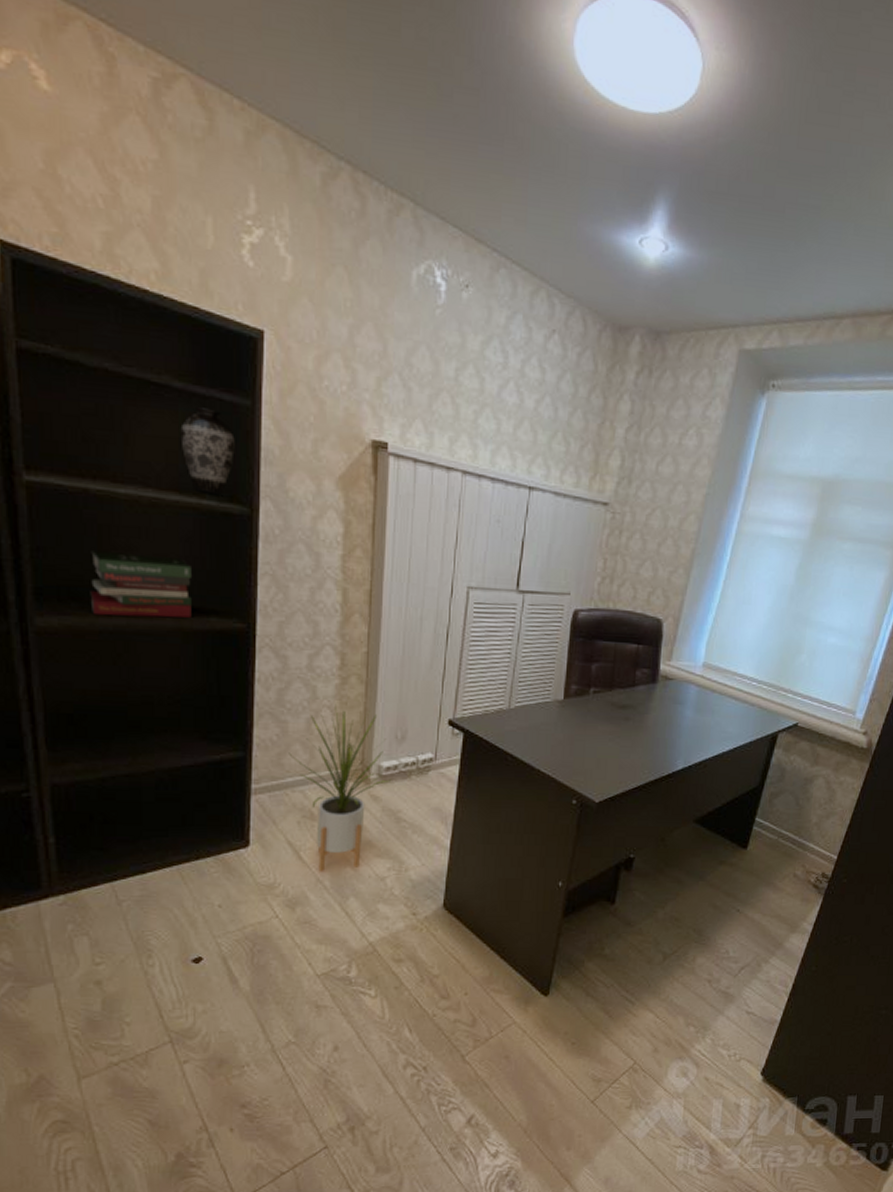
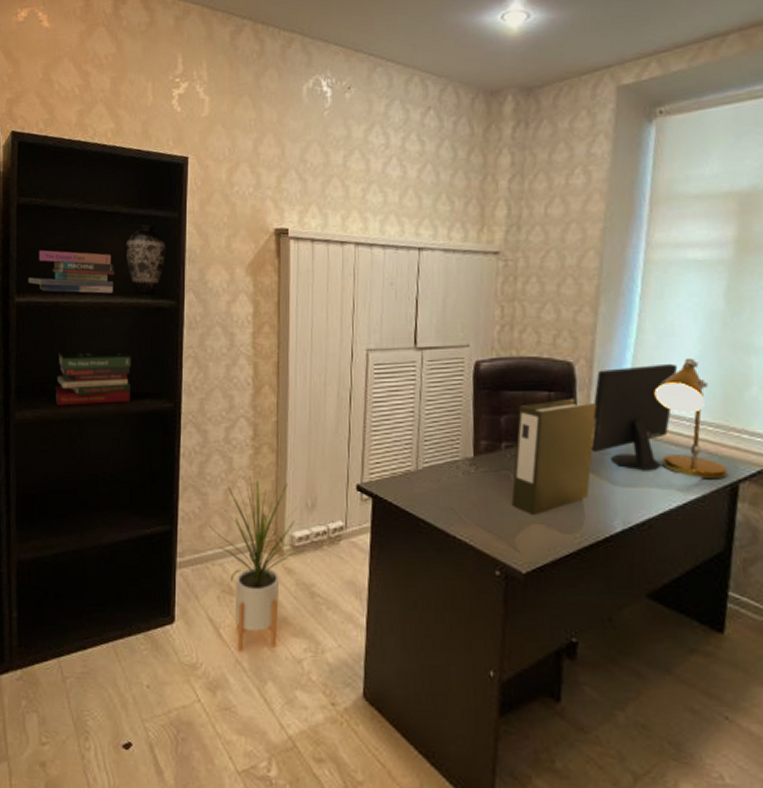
books: none [41,416,167,487] -> present [28,249,115,294]
binder: none [593,652,677,753] -> present [511,398,596,514]
computer monitor: none [667,628,749,720] -> present [590,363,678,471]
desk lamp: none [723,624,772,729] -> present [654,357,727,480]

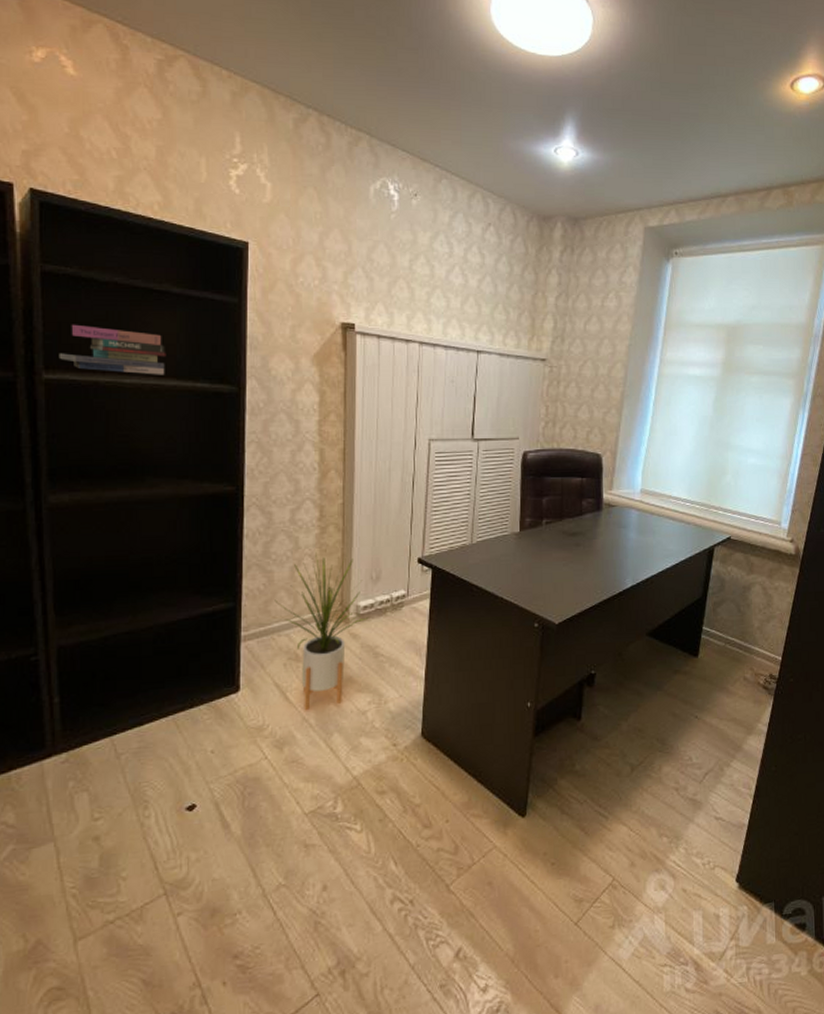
books: present [55,350,131,406] -> none [97,433,187,490]
decorative vase: present [125,225,166,295] -> none [178,307,225,379]
binder: present [511,398,596,514] -> none [549,483,617,577]
computer monitor: present [590,363,678,471] -> none [611,456,678,540]
desk lamp: present [654,357,727,480] -> none [660,452,707,545]

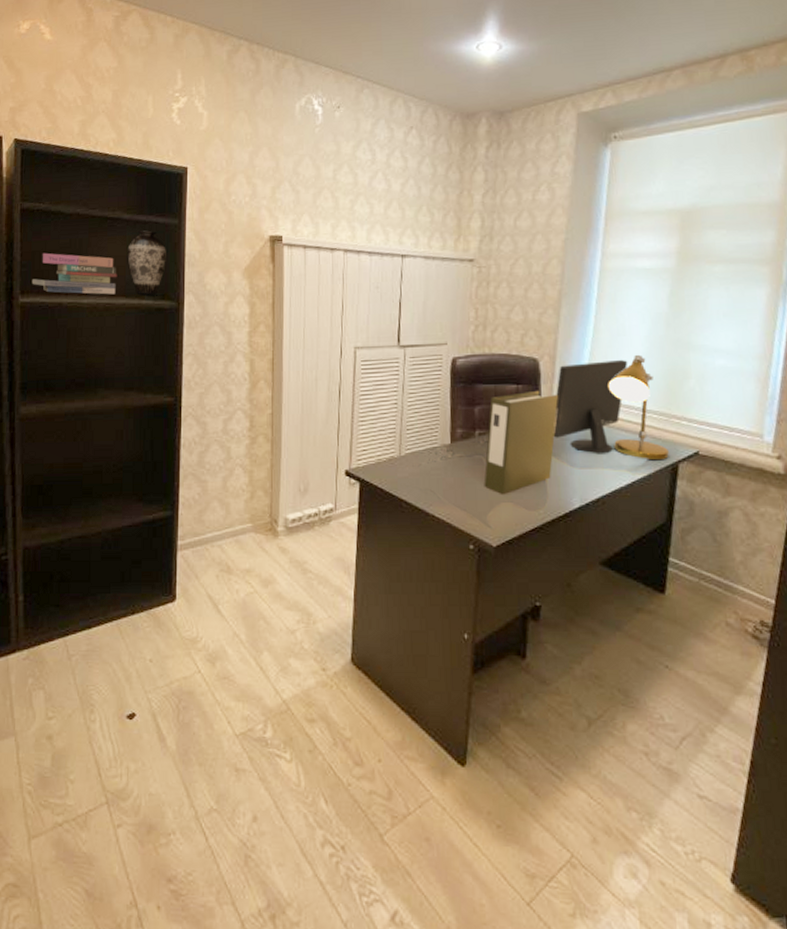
decorative vase: none [178,307,225,379] -> present [127,230,166,296]
house plant: present [275,551,369,710] -> none [208,462,297,624]
binder: none [549,483,617,577] -> present [484,390,558,494]
computer monitor: none [611,456,678,540] -> present [553,359,628,455]
desk lamp: none [660,452,707,545] -> present [608,354,669,461]

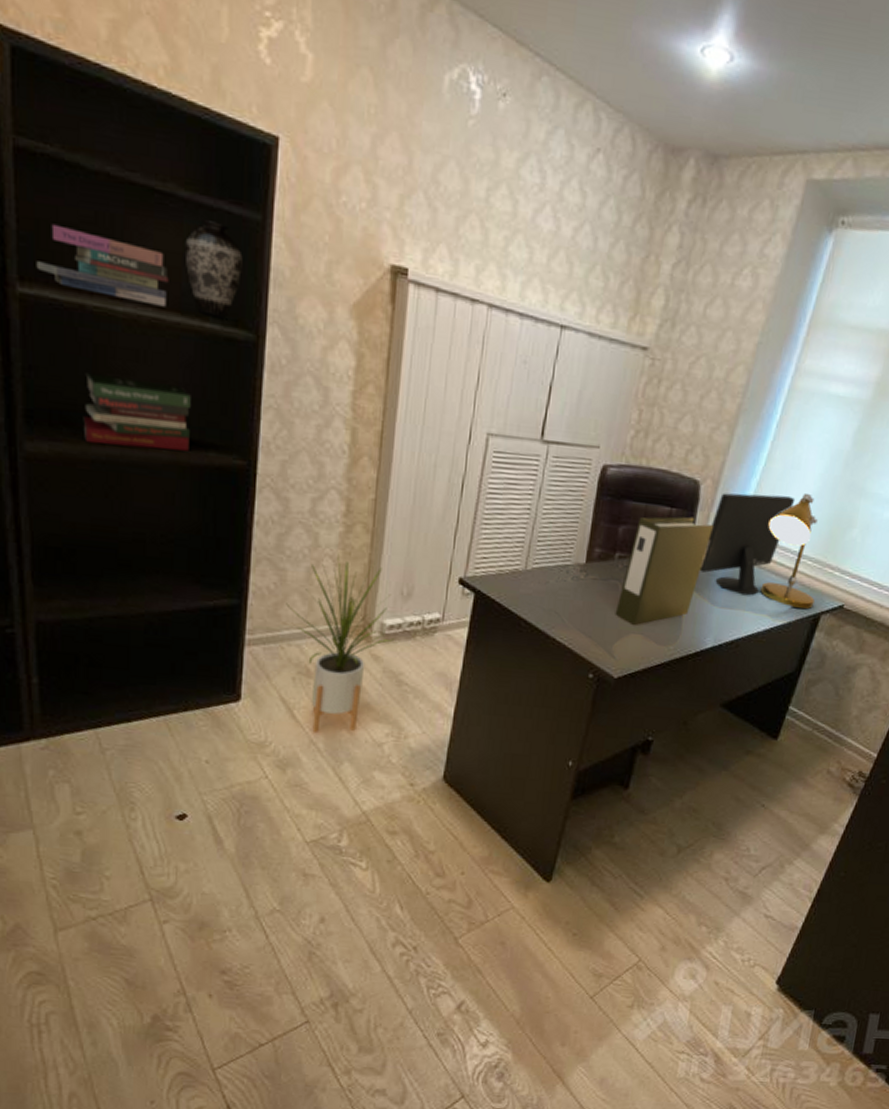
books: none [59,348,133,401] -> present [83,373,191,451]
house plant: none [208,462,297,624] -> present [286,553,395,732]

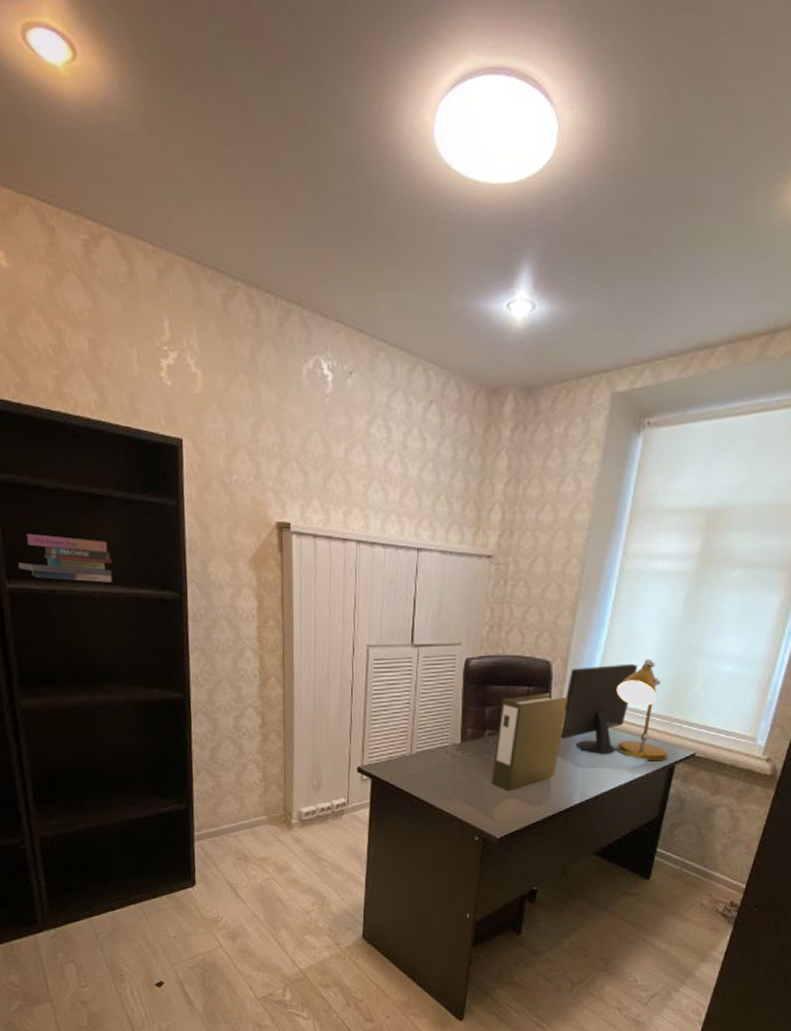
books: present [83,373,191,451] -> none [59,640,139,695]
decorative vase: present [184,220,243,320] -> none [121,511,165,586]
house plant: present [286,553,395,732] -> none [223,758,311,906]

